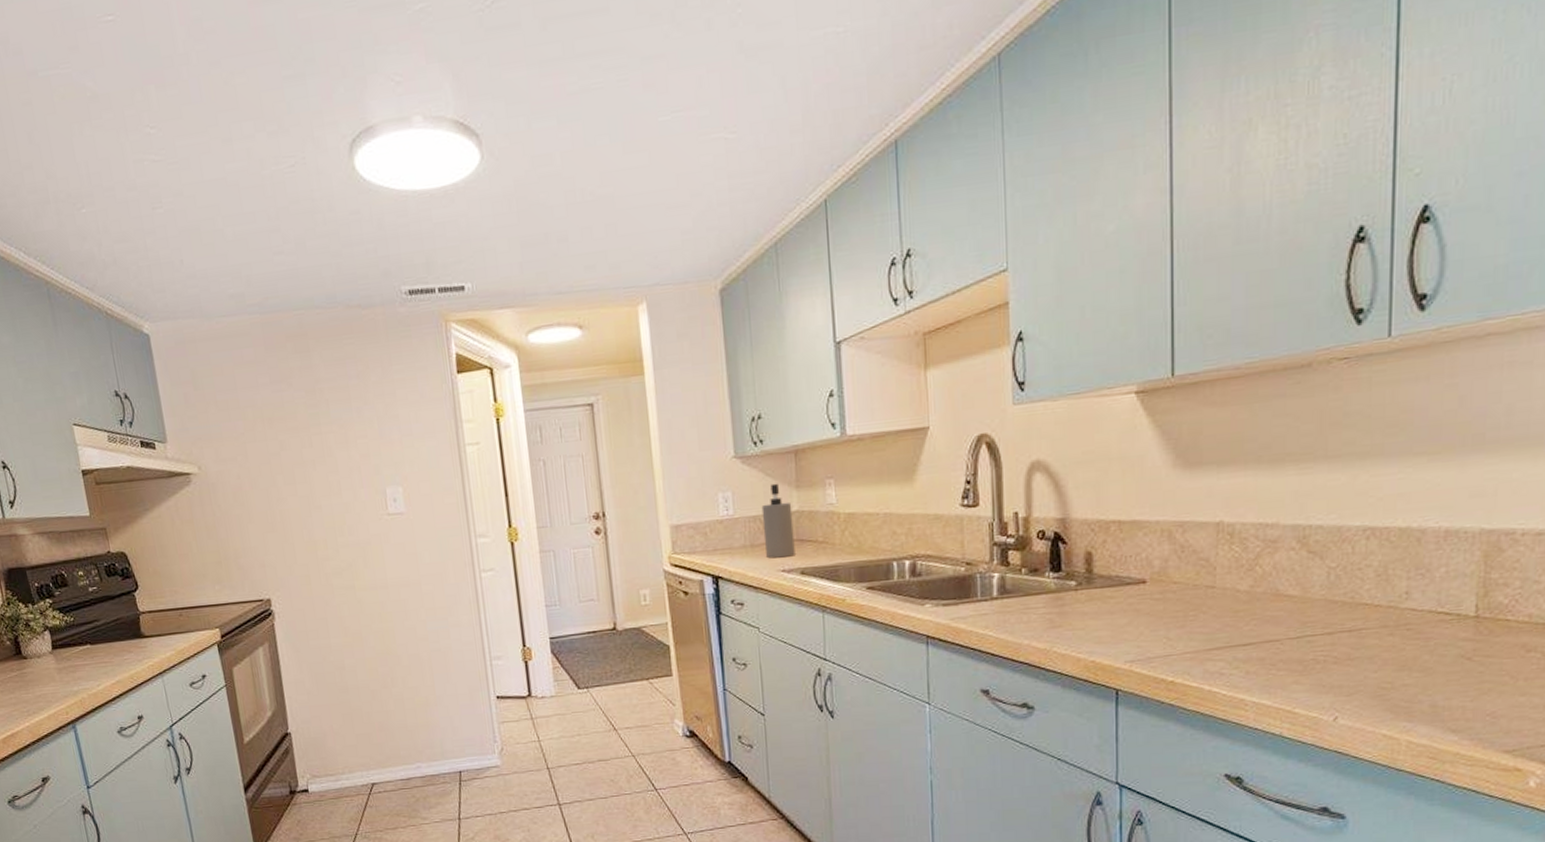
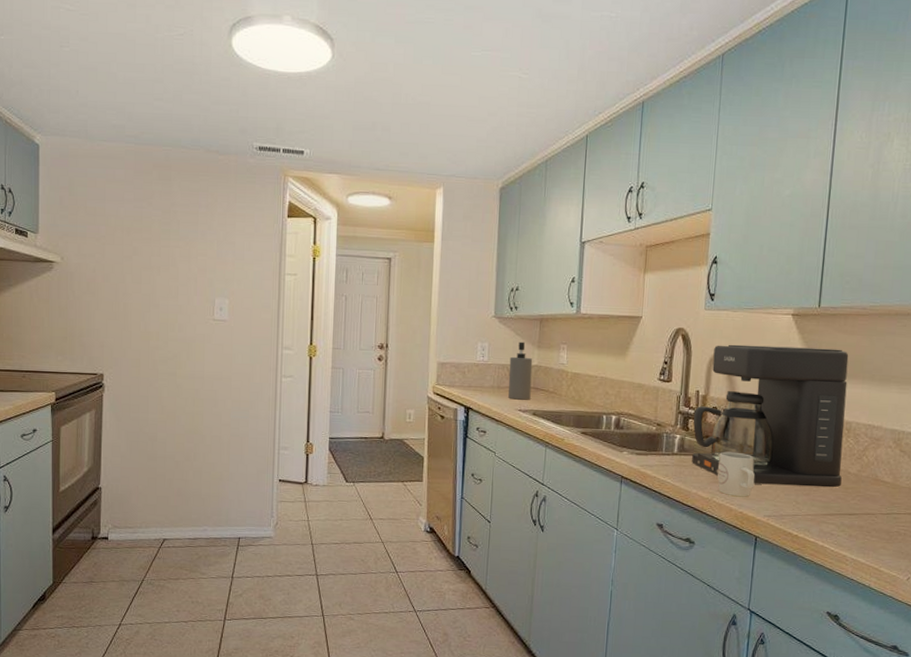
coffee maker: none [1013,428,1228,623] -> present [692,344,849,488]
mug: none [1054,584,1108,643] -> present [717,451,755,497]

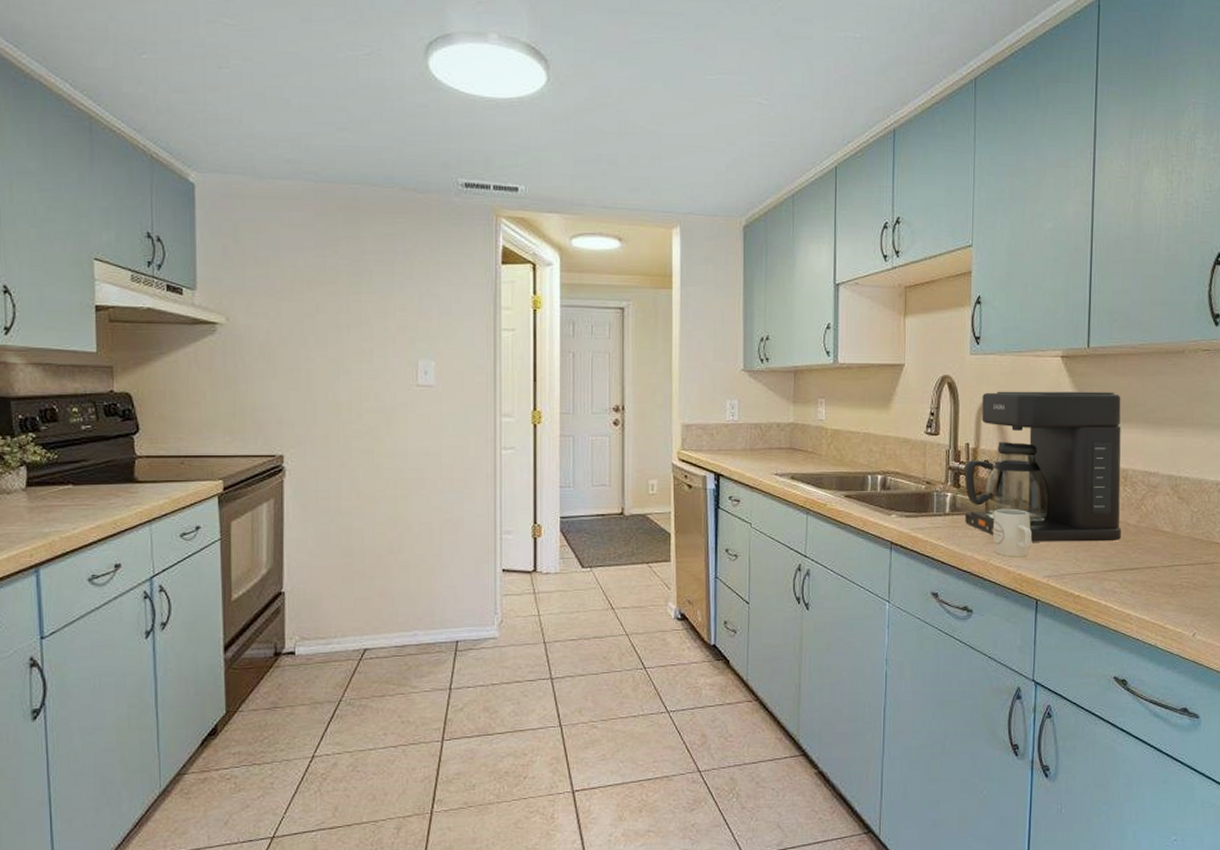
soap dispenser: present [508,341,533,400] -> none [762,397,788,462]

